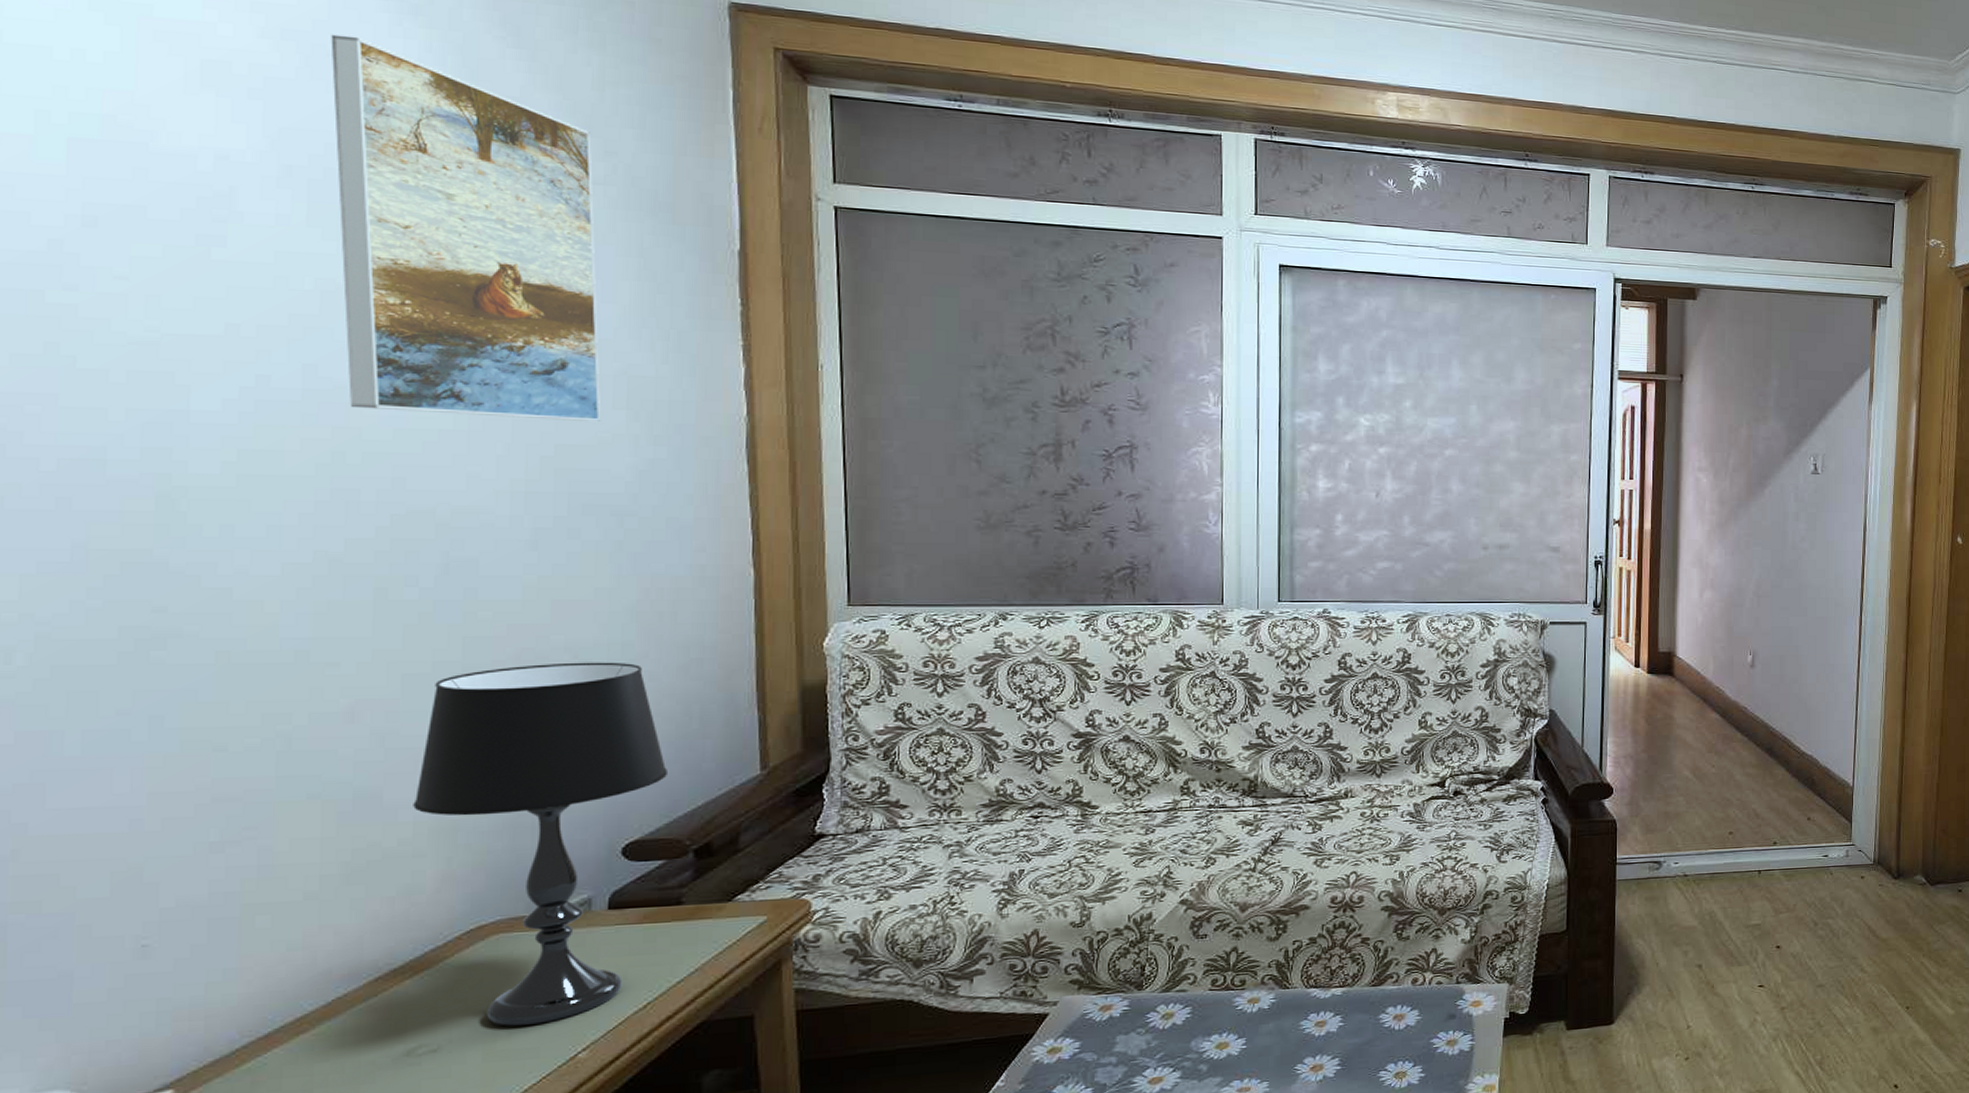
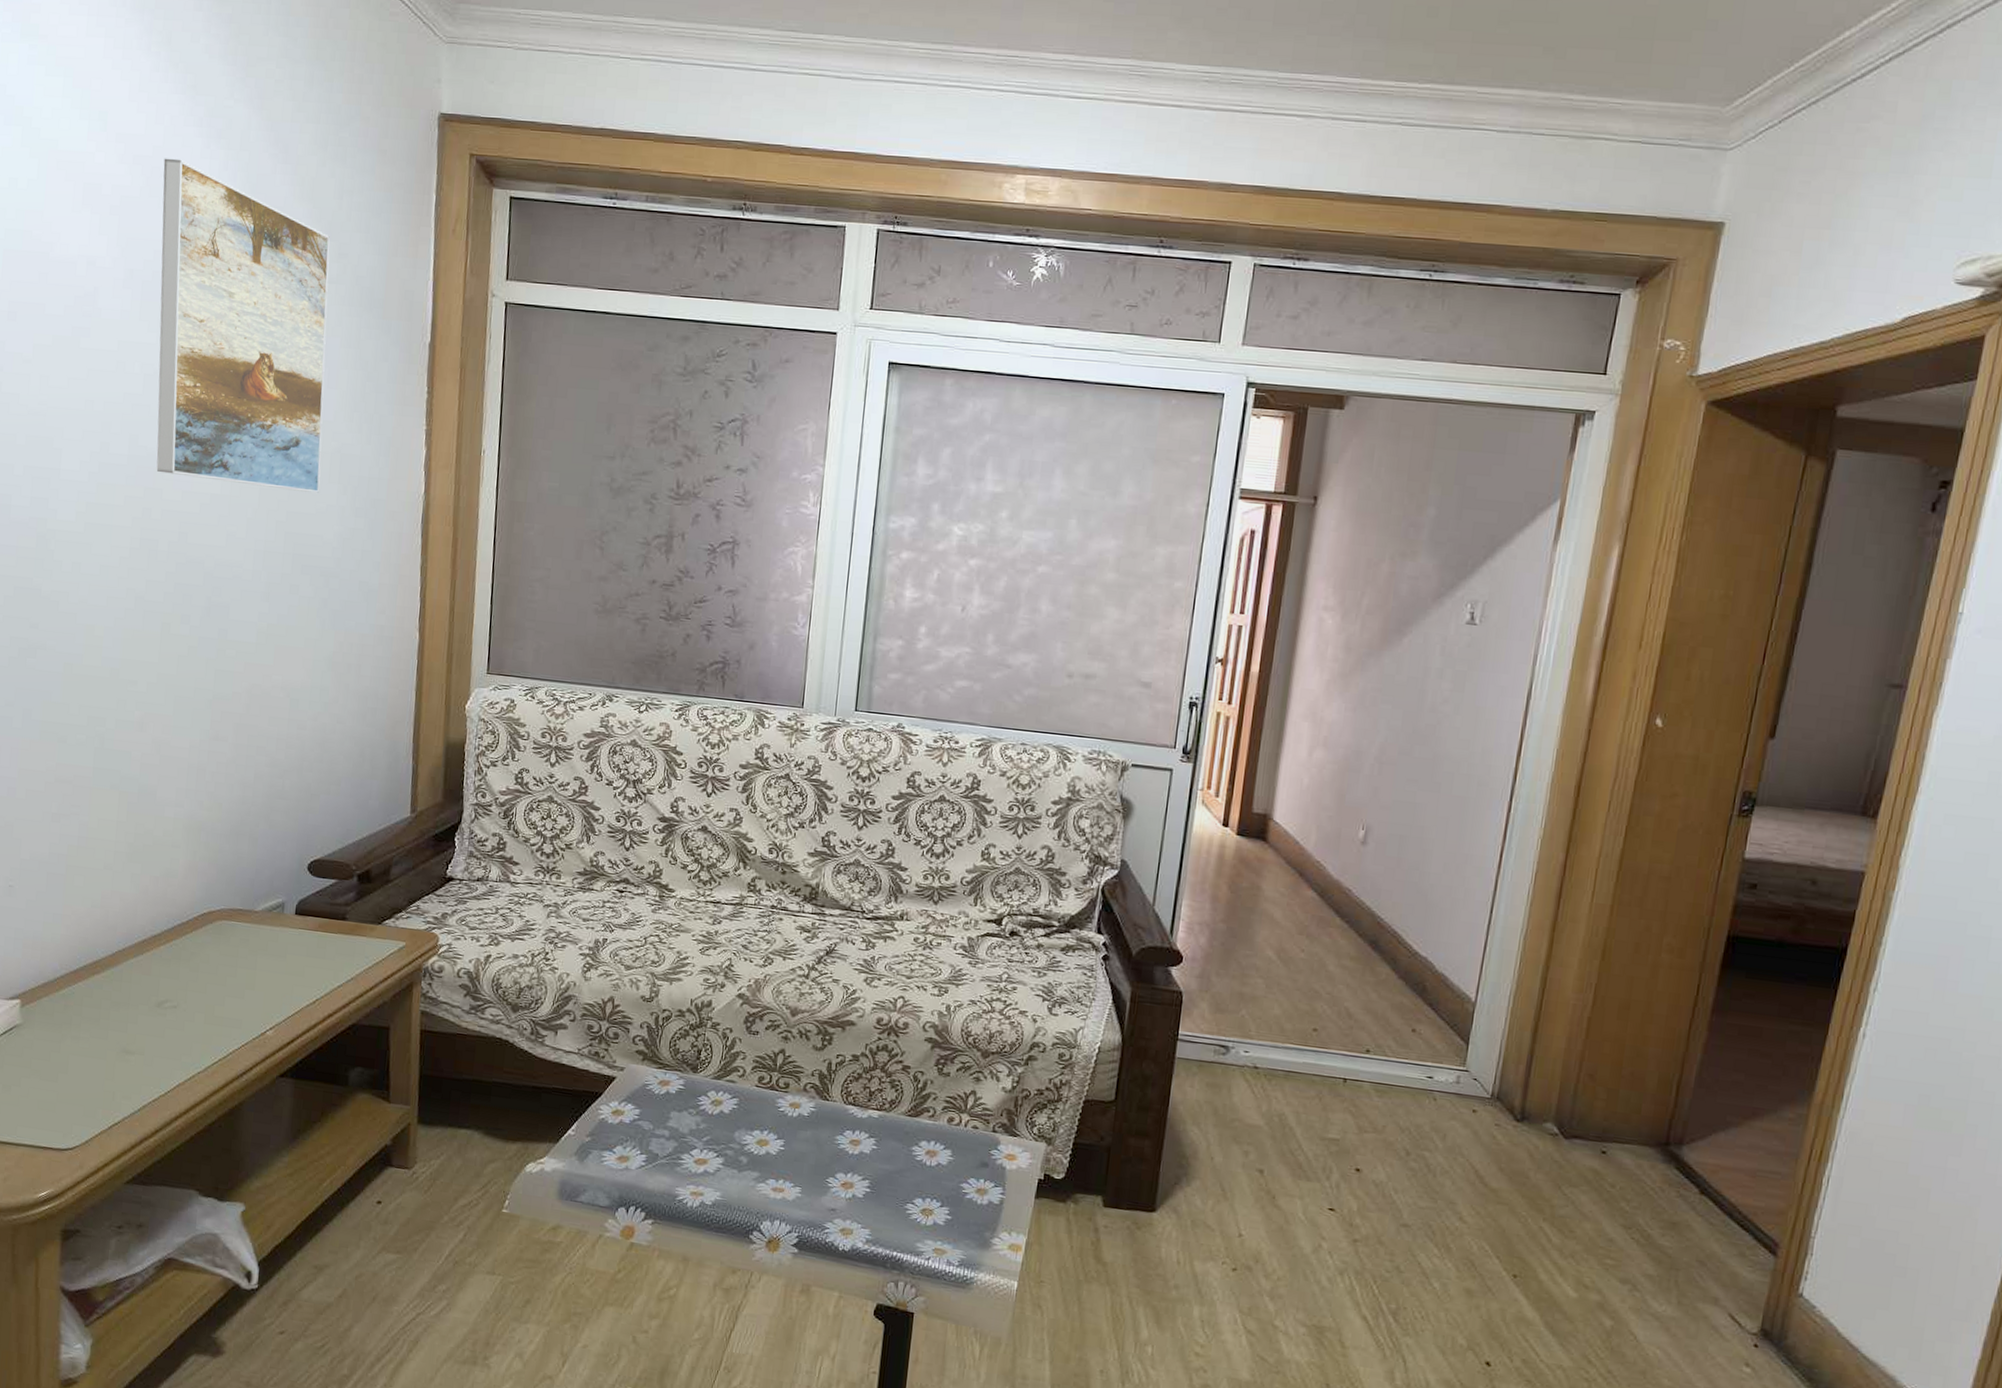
table lamp: present [413,662,669,1027] -> none [175,698,345,1001]

